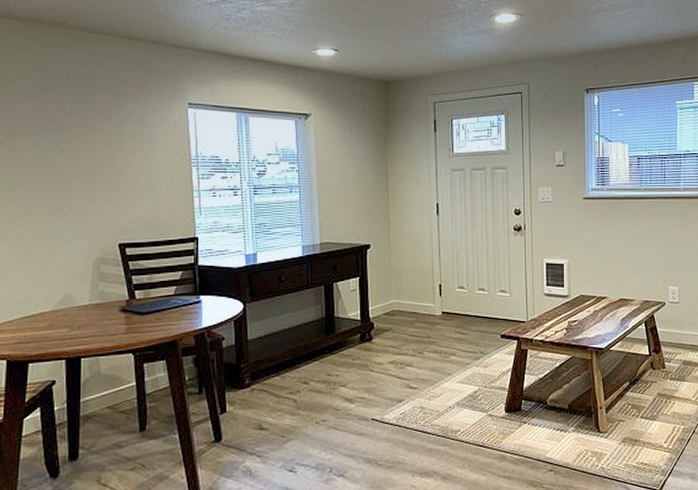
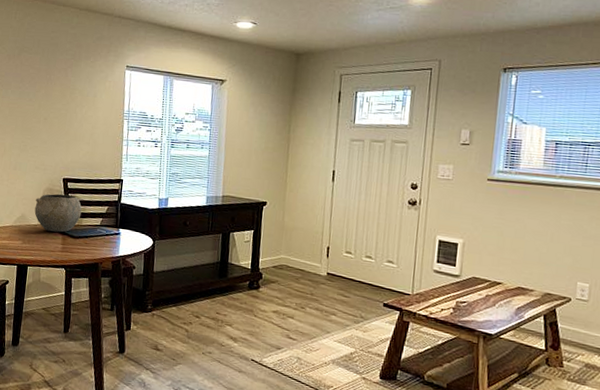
bowl: none [83,263,149,310] -> present [34,193,82,233]

